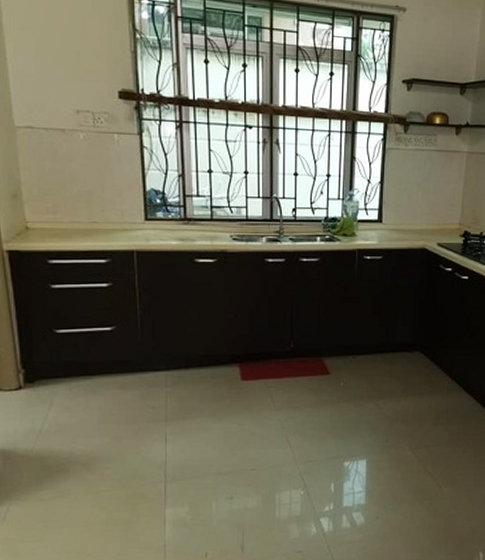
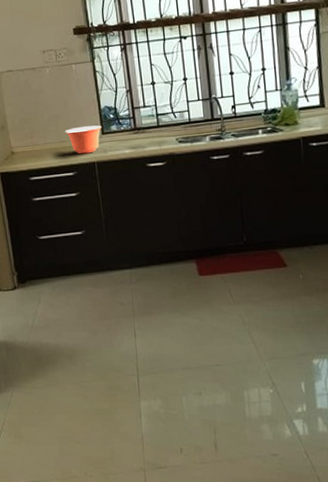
mixing bowl: none [99,208,145,240] -> present [65,125,102,154]

